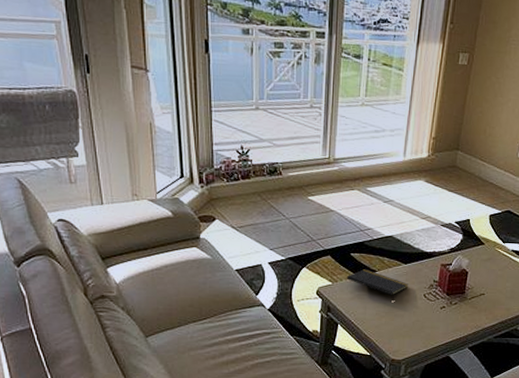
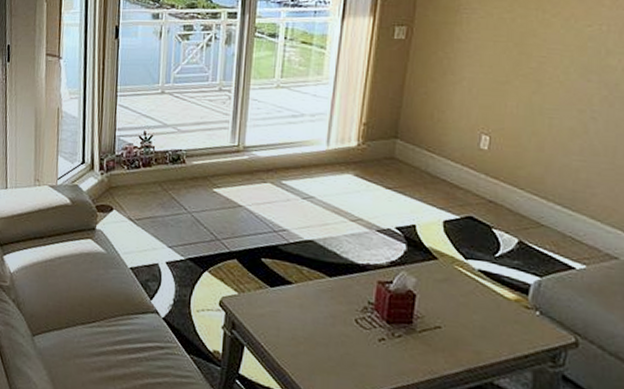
notepad: present [346,269,409,301] -> none [255,279,335,323]

